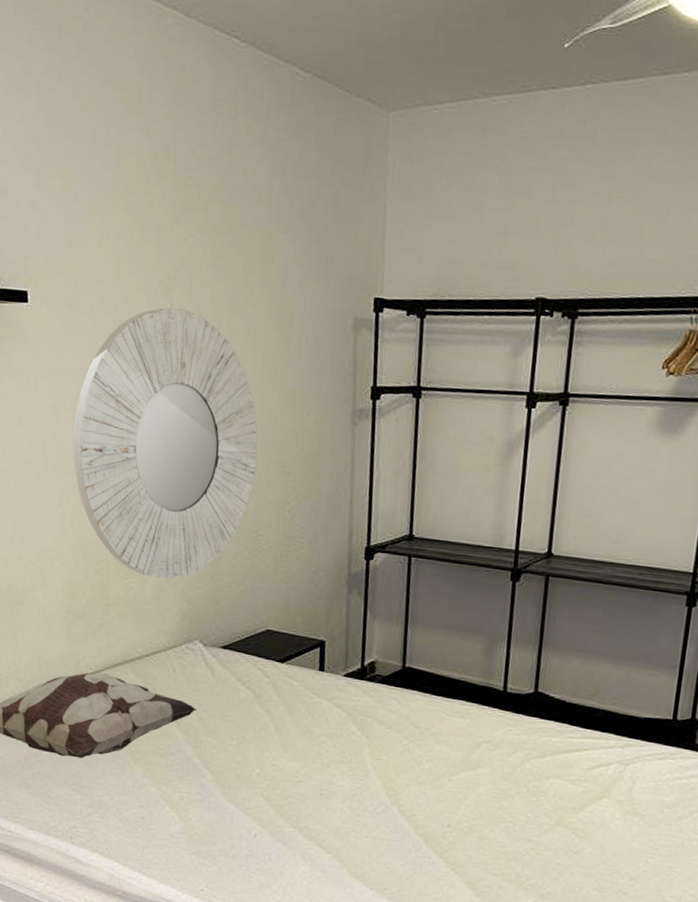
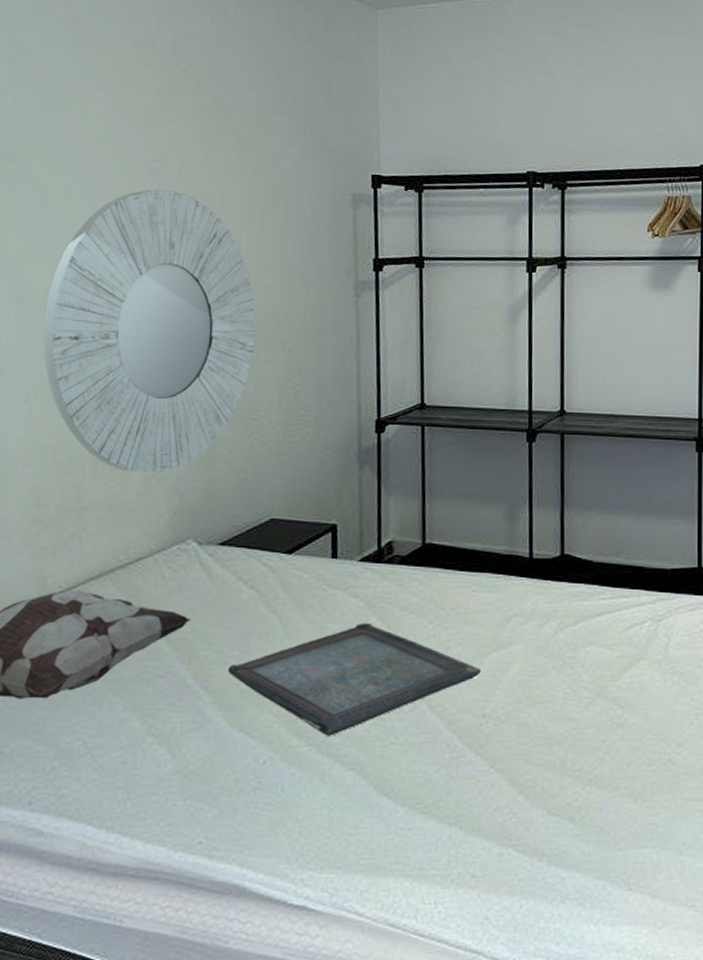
serving tray: none [226,730,450,823] -> present [227,622,482,736]

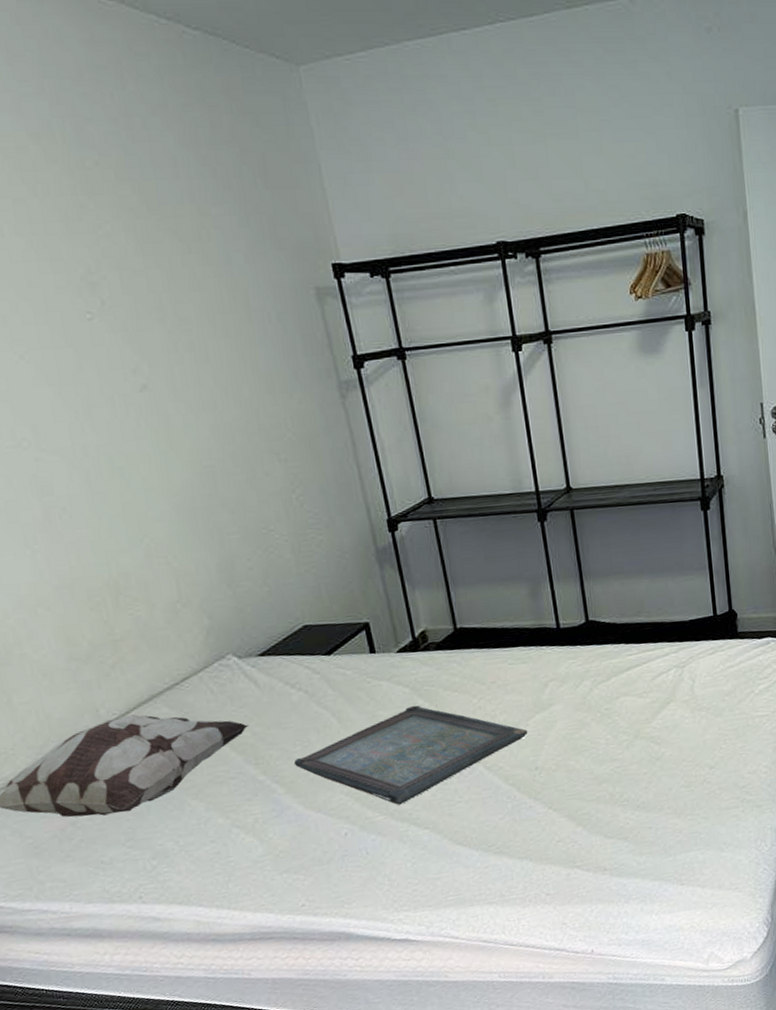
mirror: present [42,189,256,473] -> none [15,305,250,601]

